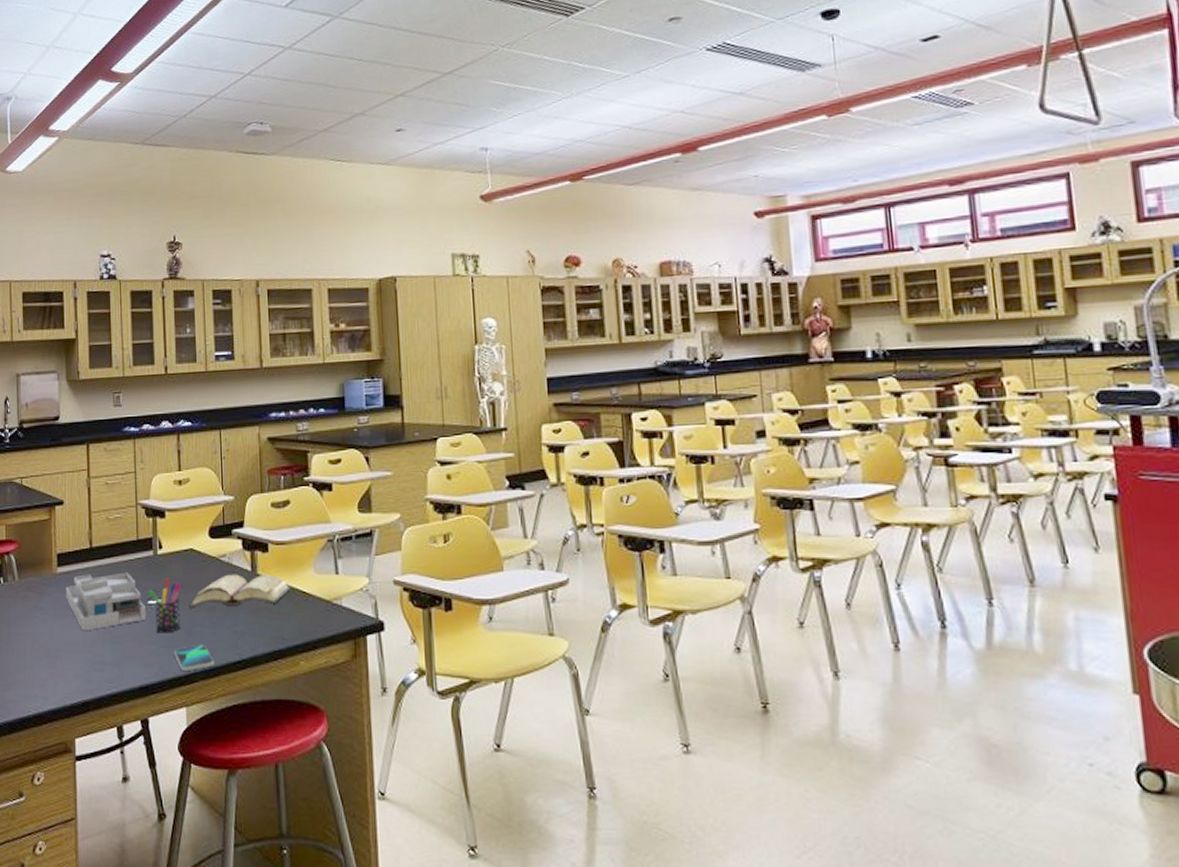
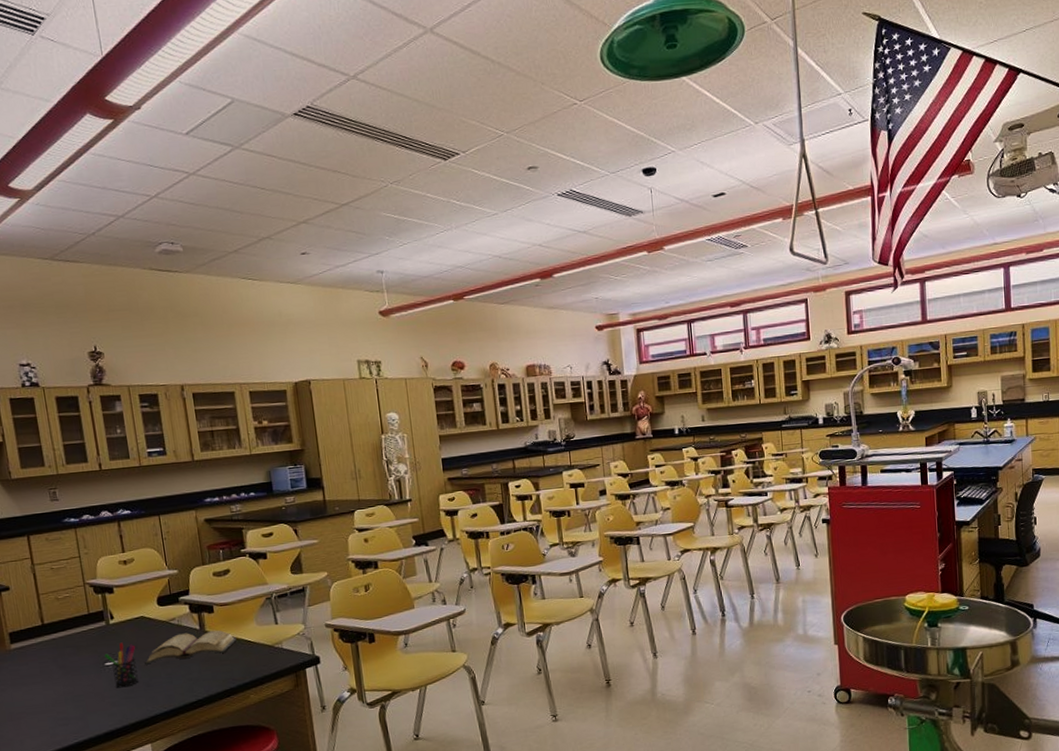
desk organizer: present [66,572,147,632] -> none [21,641,105,695]
smartphone: present [173,644,215,671] -> none [134,692,174,715]

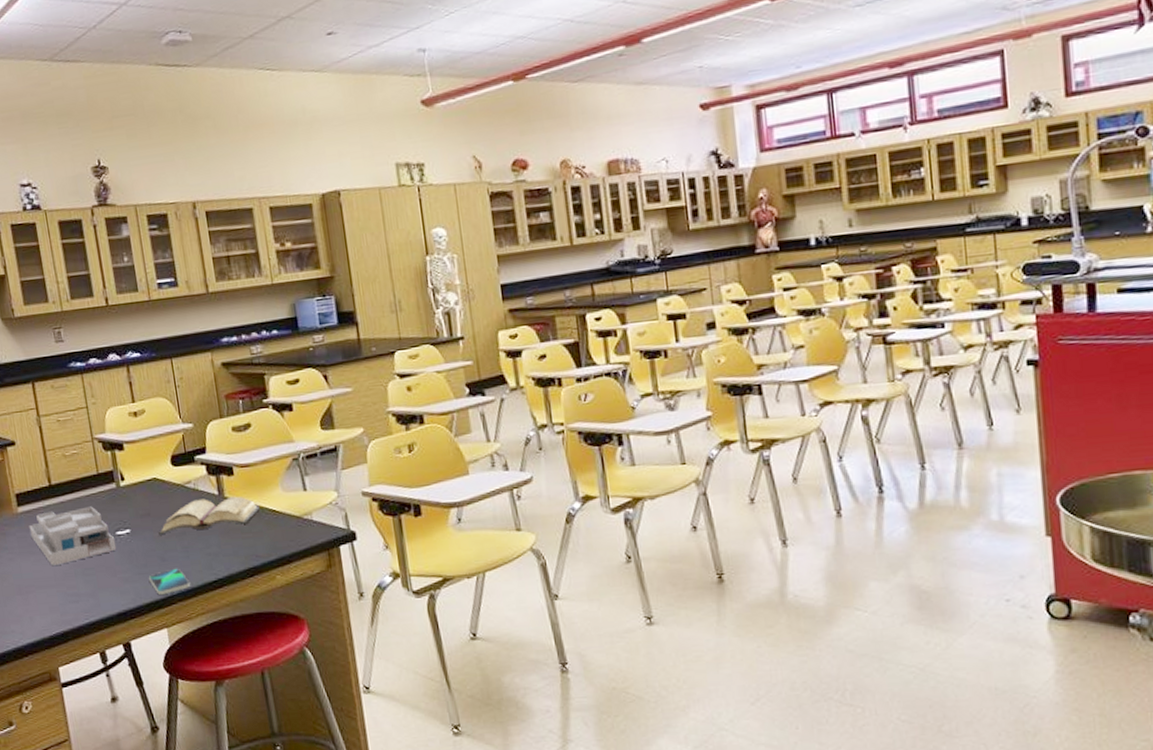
desk organizer: none [21,641,105,695] -> present [29,506,117,567]
pen holder: present [104,642,139,688] -> none [115,508,153,562]
smartphone: none [134,692,174,715] -> present [148,568,191,595]

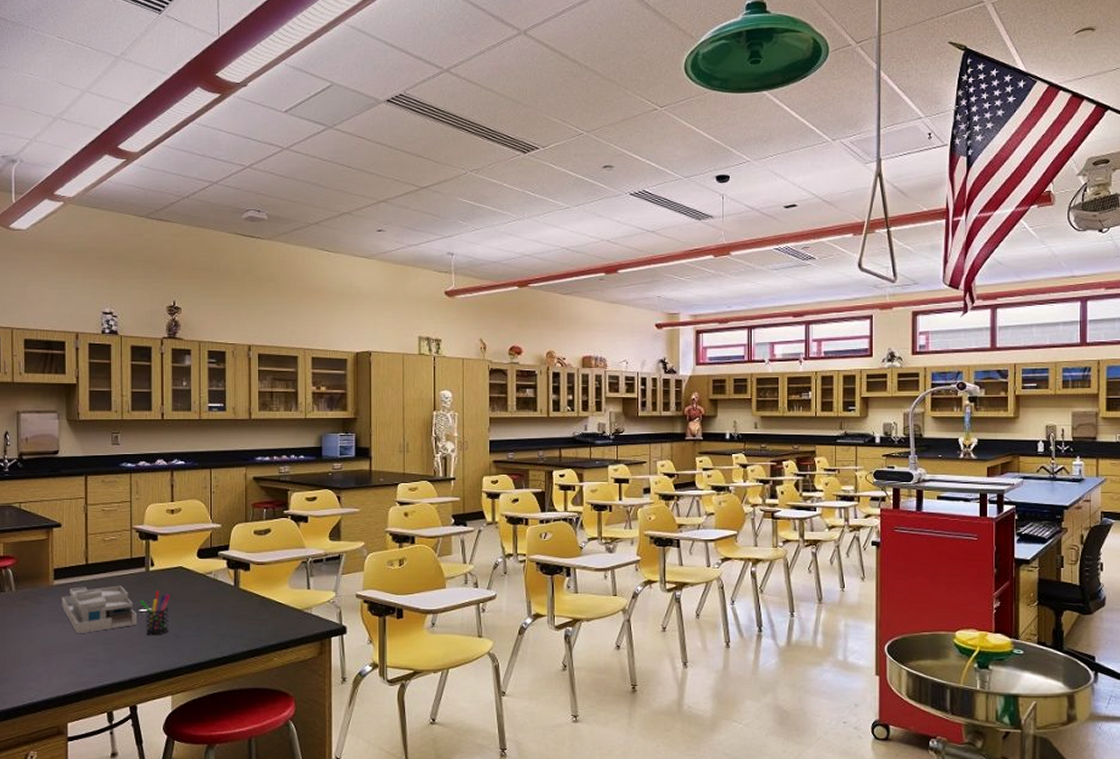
pen holder: none [115,508,153,562] -> present [140,590,171,636]
smartphone: present [148,568,191,595] -> none [162,644,199,666]
diary: present [158,496,260,535] -> none [177,588,268,615]

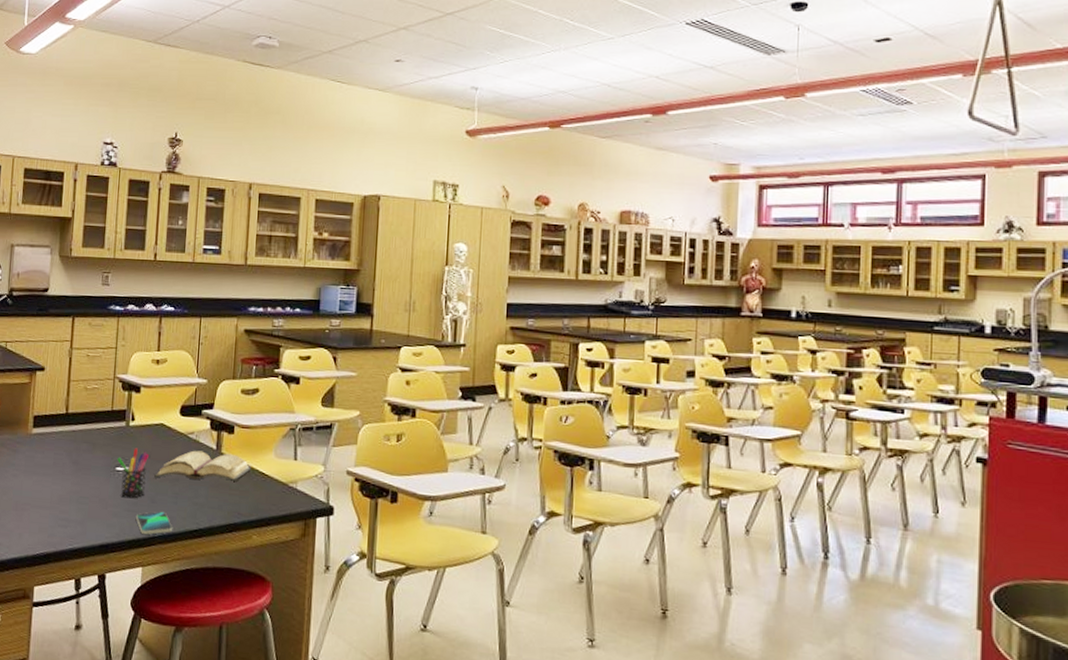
desk organizer: present [61,585,138,634] -> none [38,437,114,490]
smartphone: none [162,644,199,666] -> present [135,511,173,535]
diary: none [177,588,268,615] -> present [154,450,251,481]

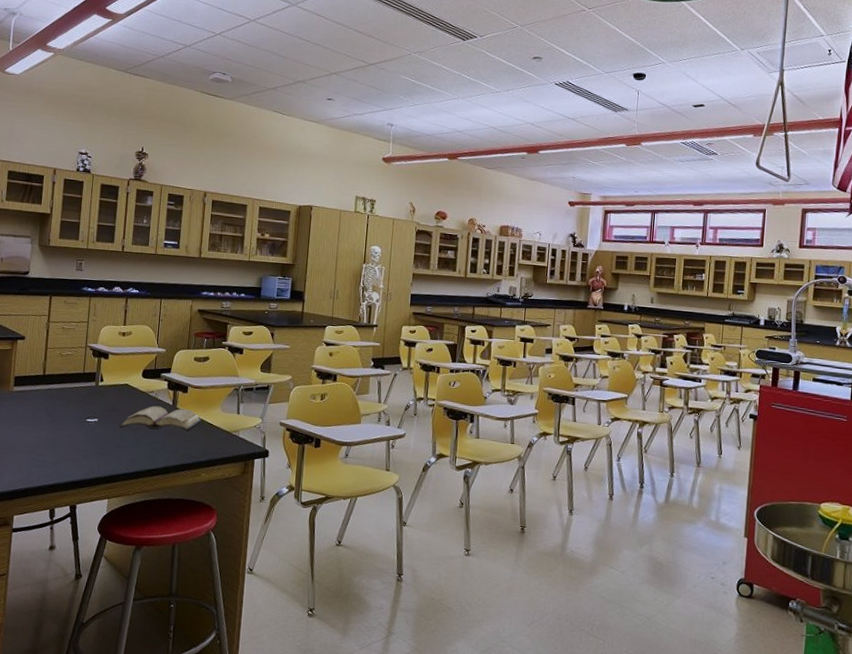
pen holder: present [117,448,150,499] -> none [88,403,116,444]
smartphone: present [135,511,173,535] -> none [103,454,135,473]

